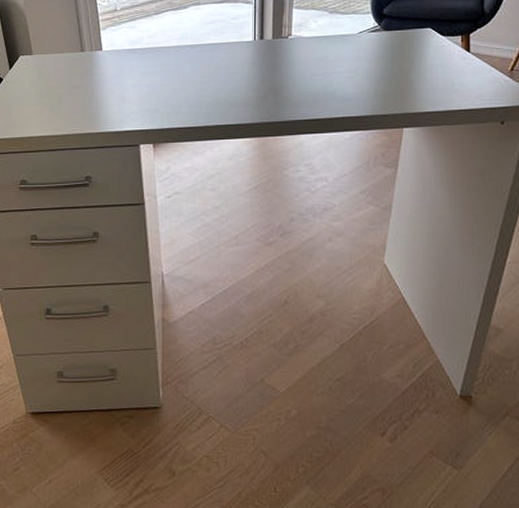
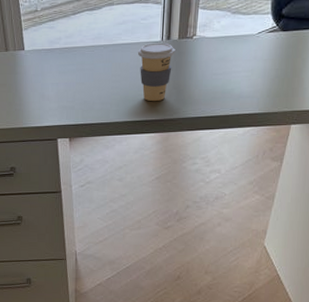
coffee cup: none [228,42,270,104] -> present [137,42,175,102]

